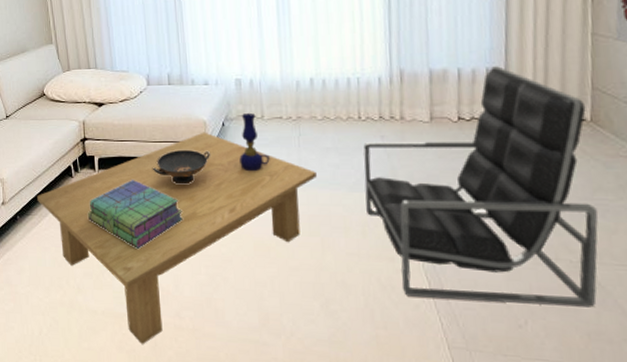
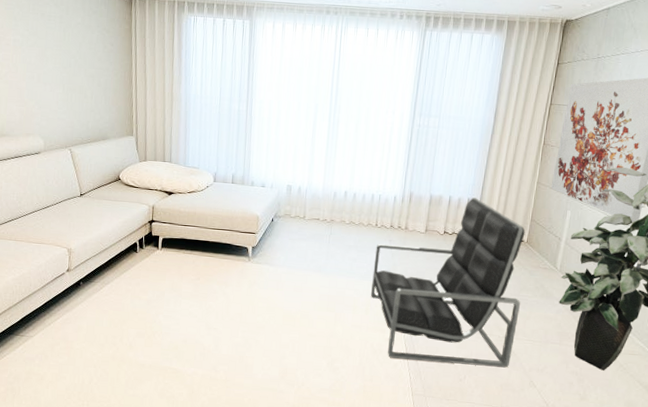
coffee table: present [37,132,317,345] -> none [102,224,339,393]
stack of books: present [87,180,183,249] -> none [146,258,229,315]
decorative bowl: present [152,149,210,185] -> none [208,237,259,266]
oil lamp: present [239,112,270,172] -> none [281,212,306,260]

